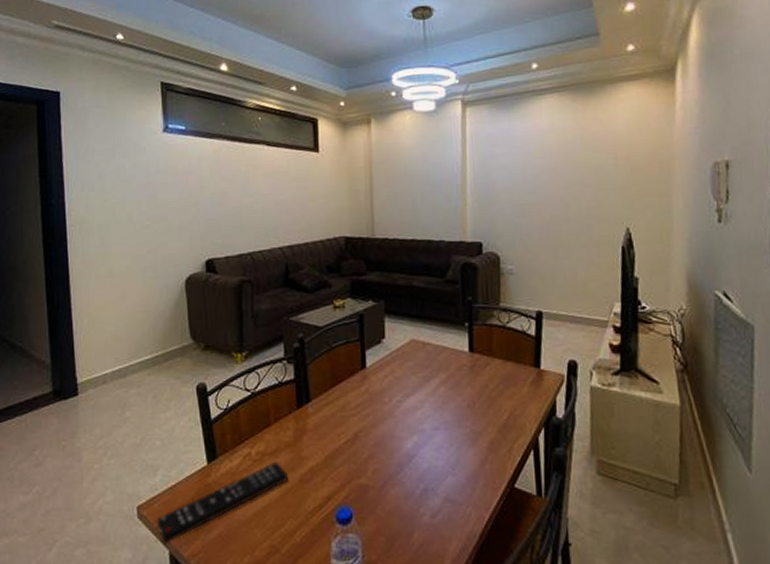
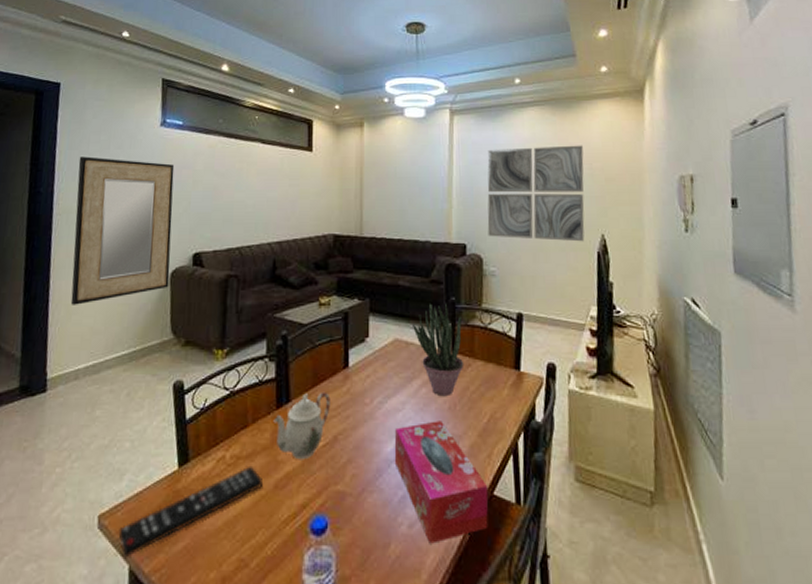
home mirror: none [86,166,185,313] -> present [70,156,175,305]
teapot: none [295,391,350,456] -> present [273,391,331,460]
tissue box: none [414,418,510,532] -> present [394,421,489,544]
potted plant: none [429,304,483,395] -> present [413,304,464,397]
wall art: none [503,133,608,237] -> present [487,145,585,242]

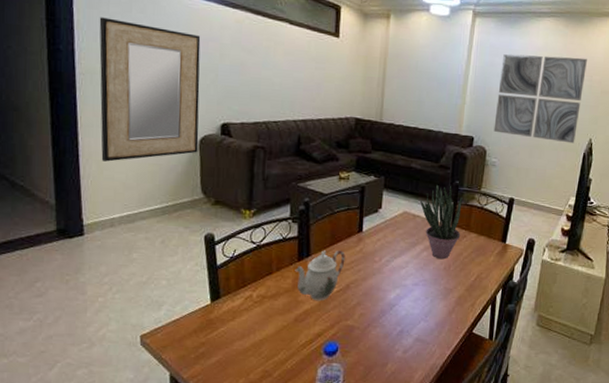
remote control: present [118,465,262,558] -> none [159,303,284,367]
tissue box: present [394,421,489,544] -> none [396,277,469,364]

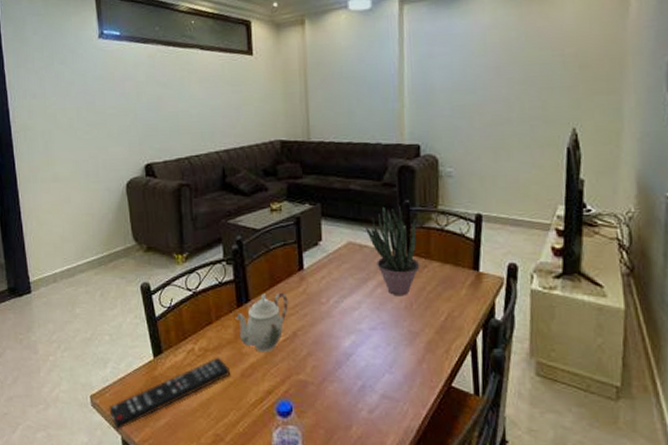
home mirror: present [99,17,201,162] -> none [27,74,126,216]
remote control: none [159,303,284,367] -> present [109,357,230,430]
wall art: present [493,54,587,144] -> none [442,28,555,138]

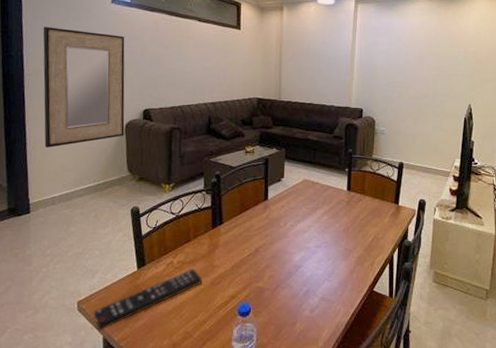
home mirror: none [27,74,126,216] -> present [43,27,125,148]
teapot: present [235,292,288,353] -> none [210,217,254,265]
potted plant: present [366,207,420,297] -> none [318,154,357,222]

